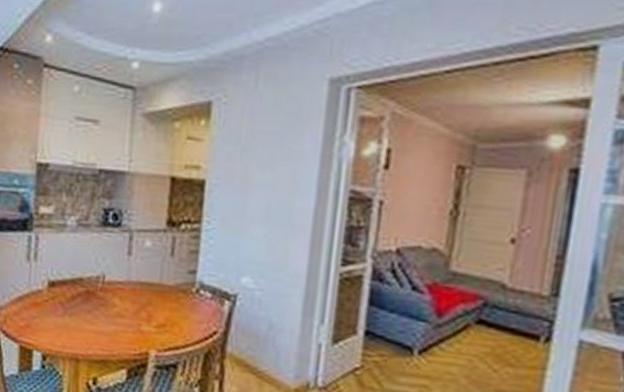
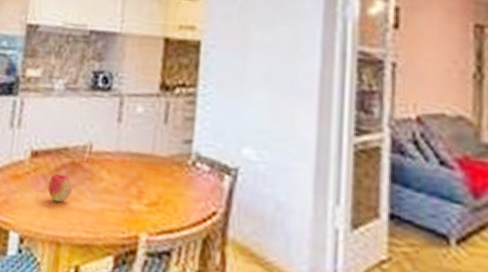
apple: none [65,301,89,326] -> present [47,173,73,203]

